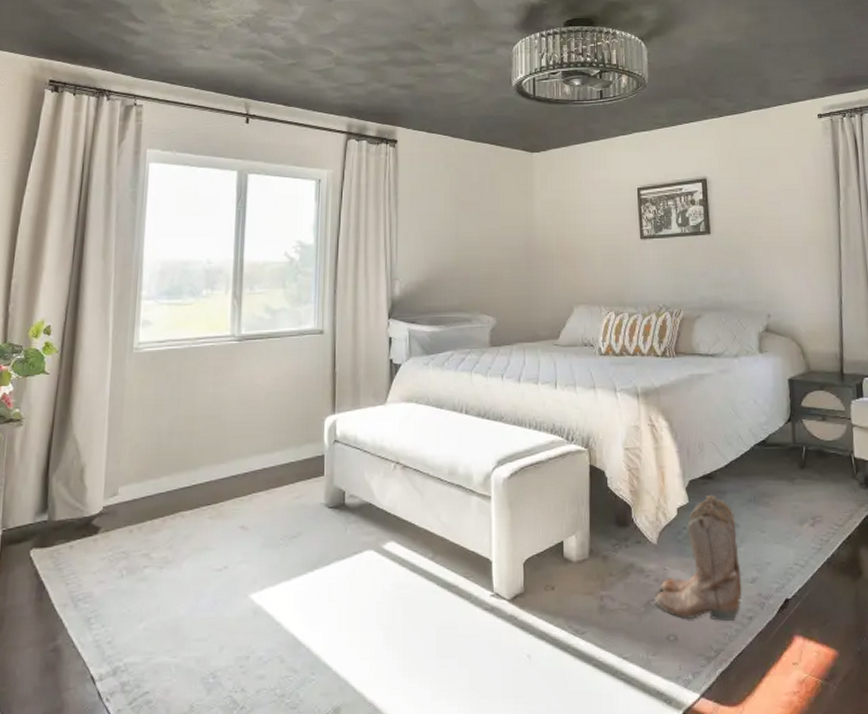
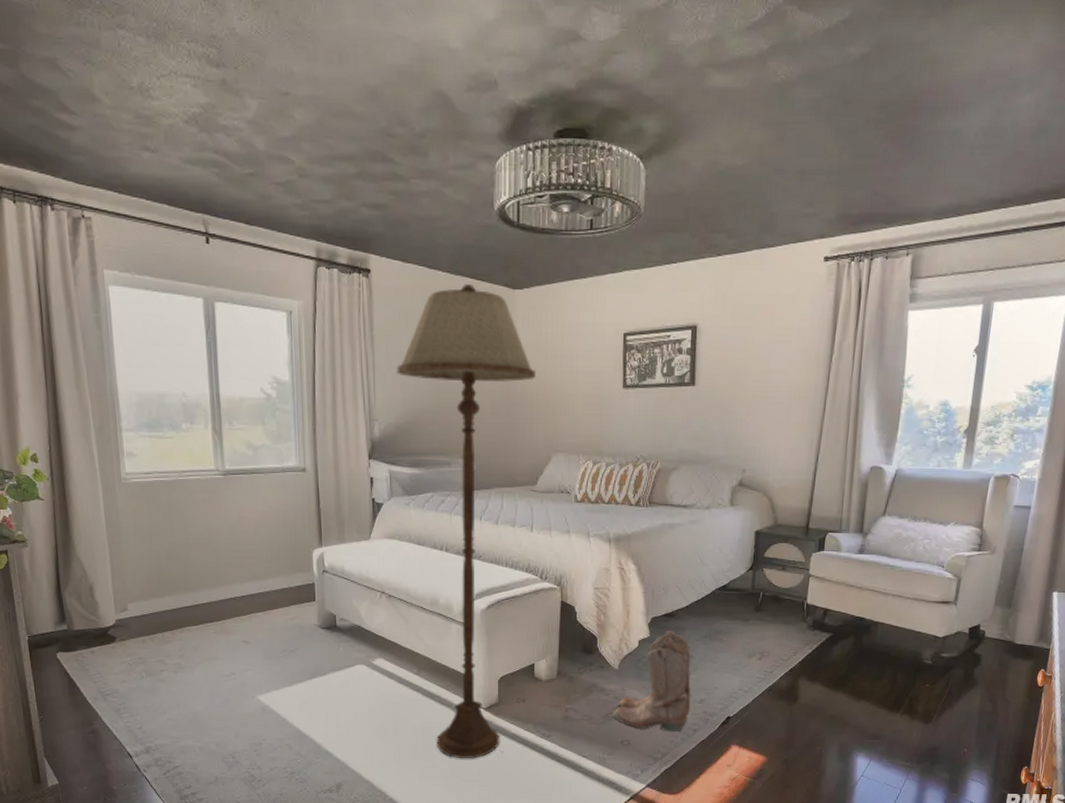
floor lamp: none [419,150,554,668] -> present [396,284,535,759]

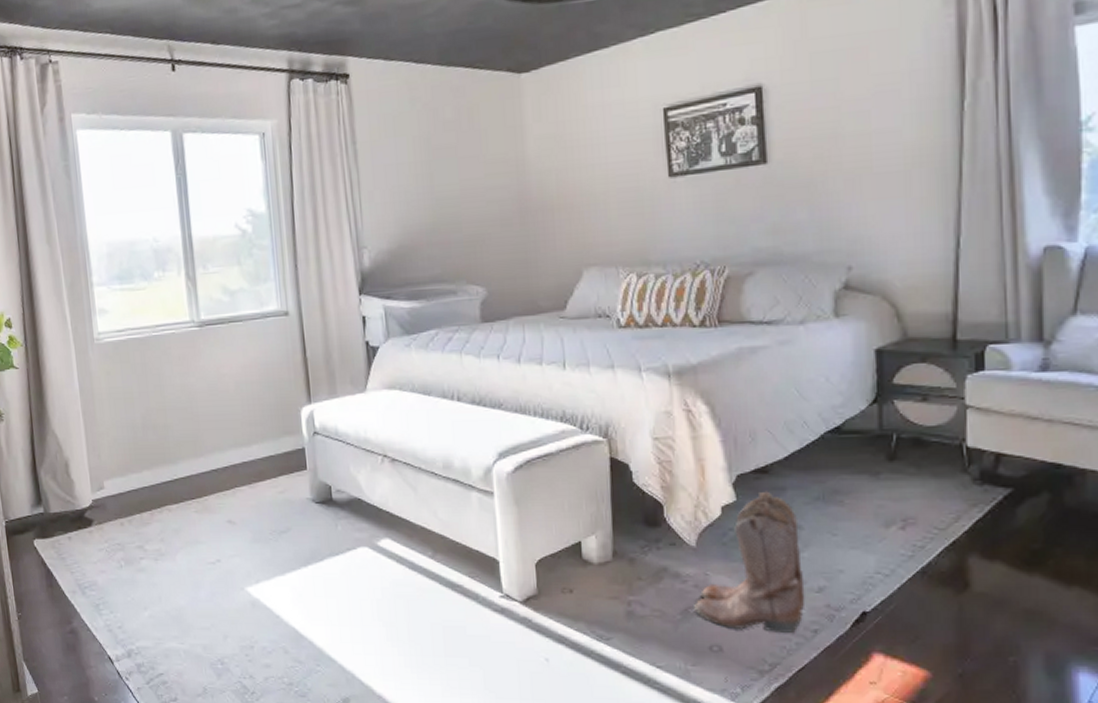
floor lamp: present [396,284,535,759] -> none [385,74,554,669]

